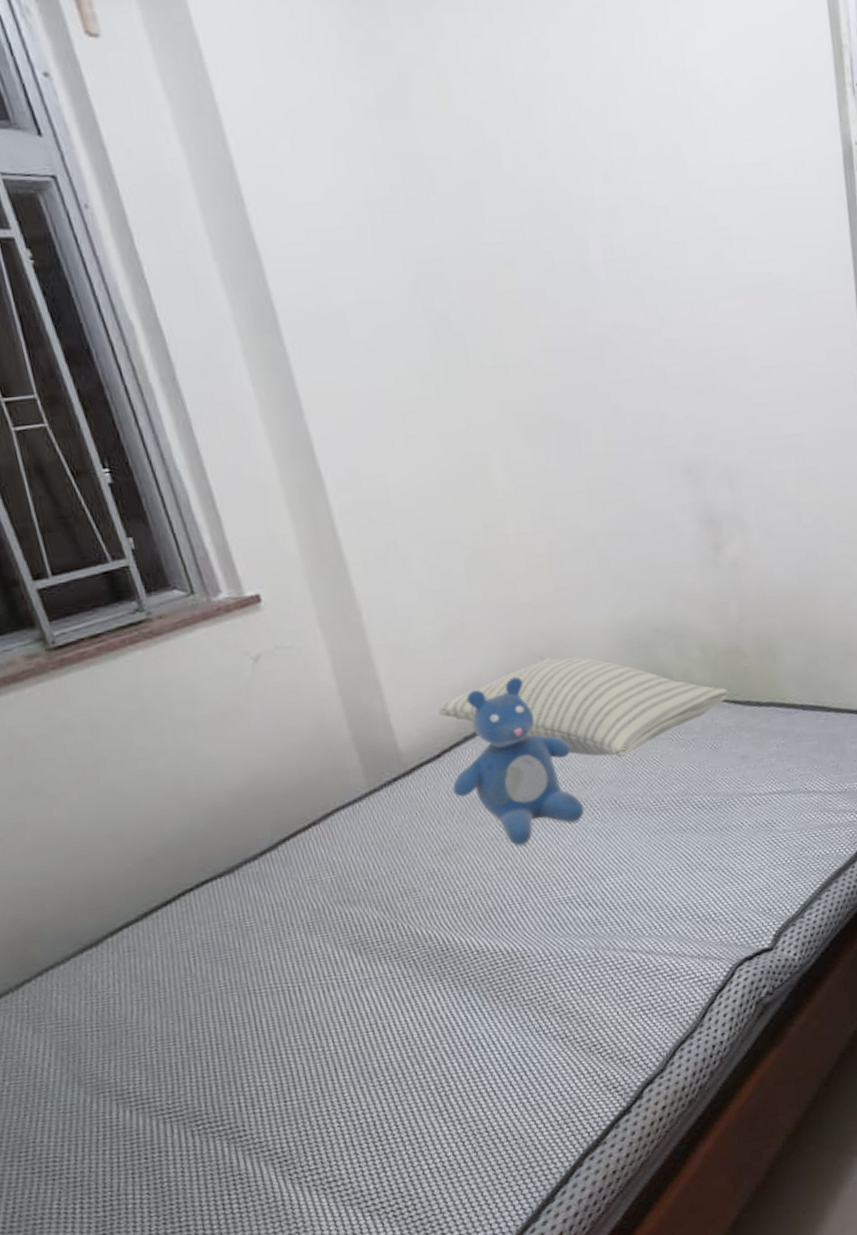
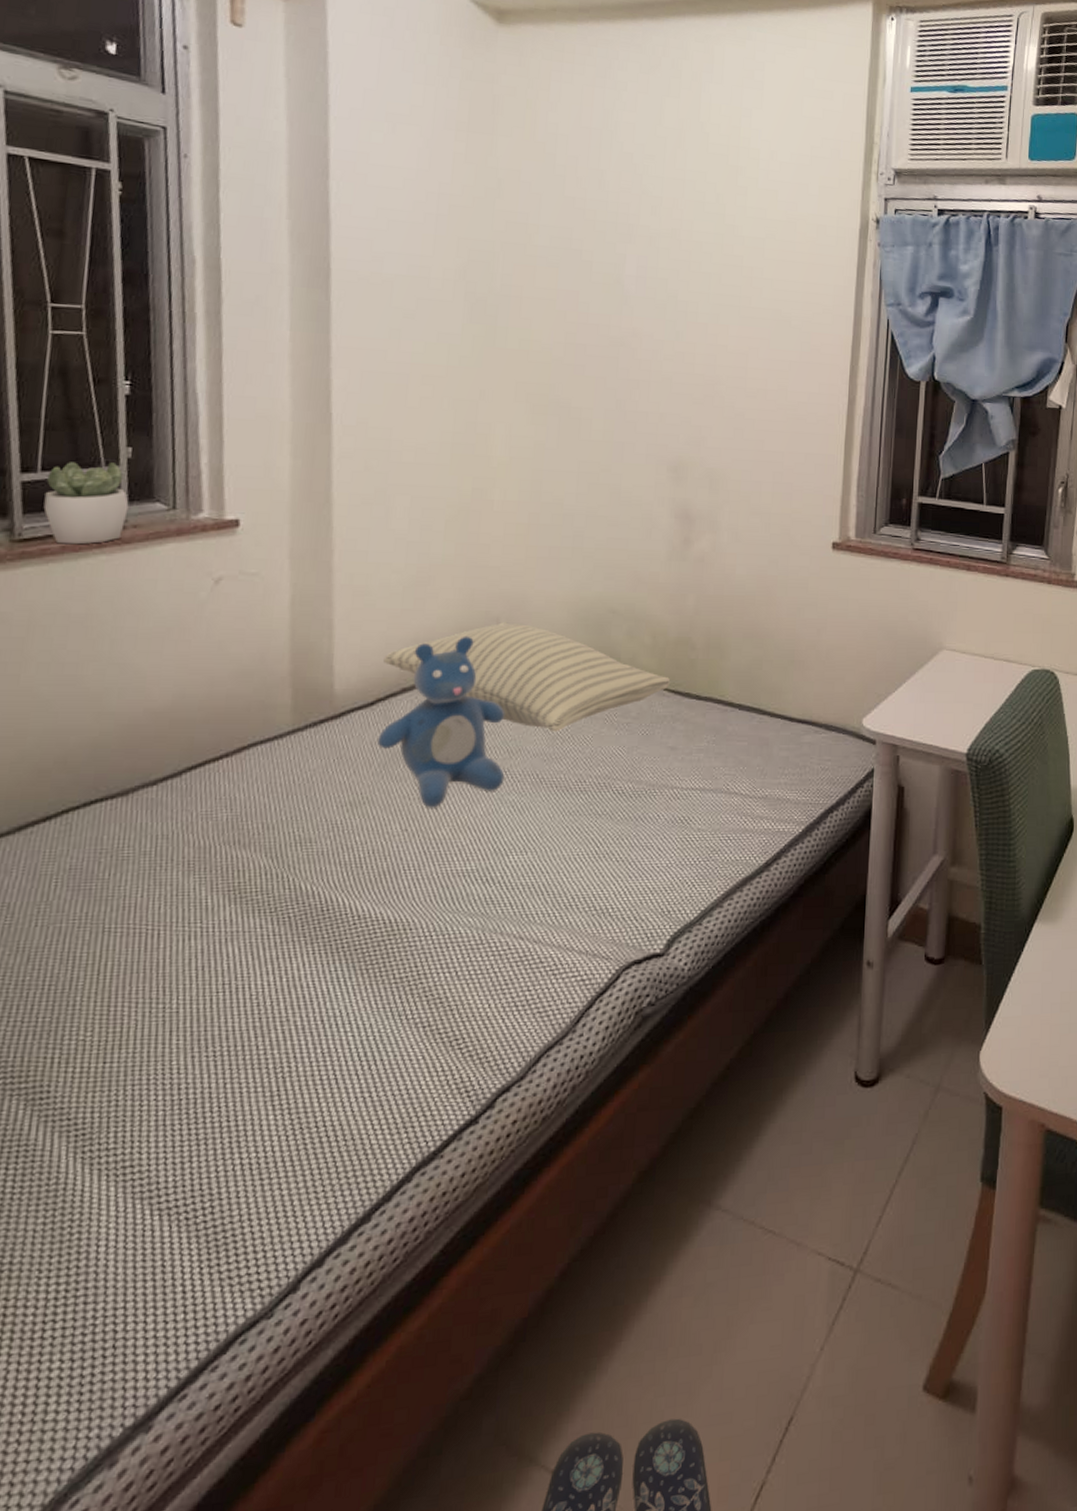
succulent plant: none [59,556,151,645] -> present [43,462,129,545]

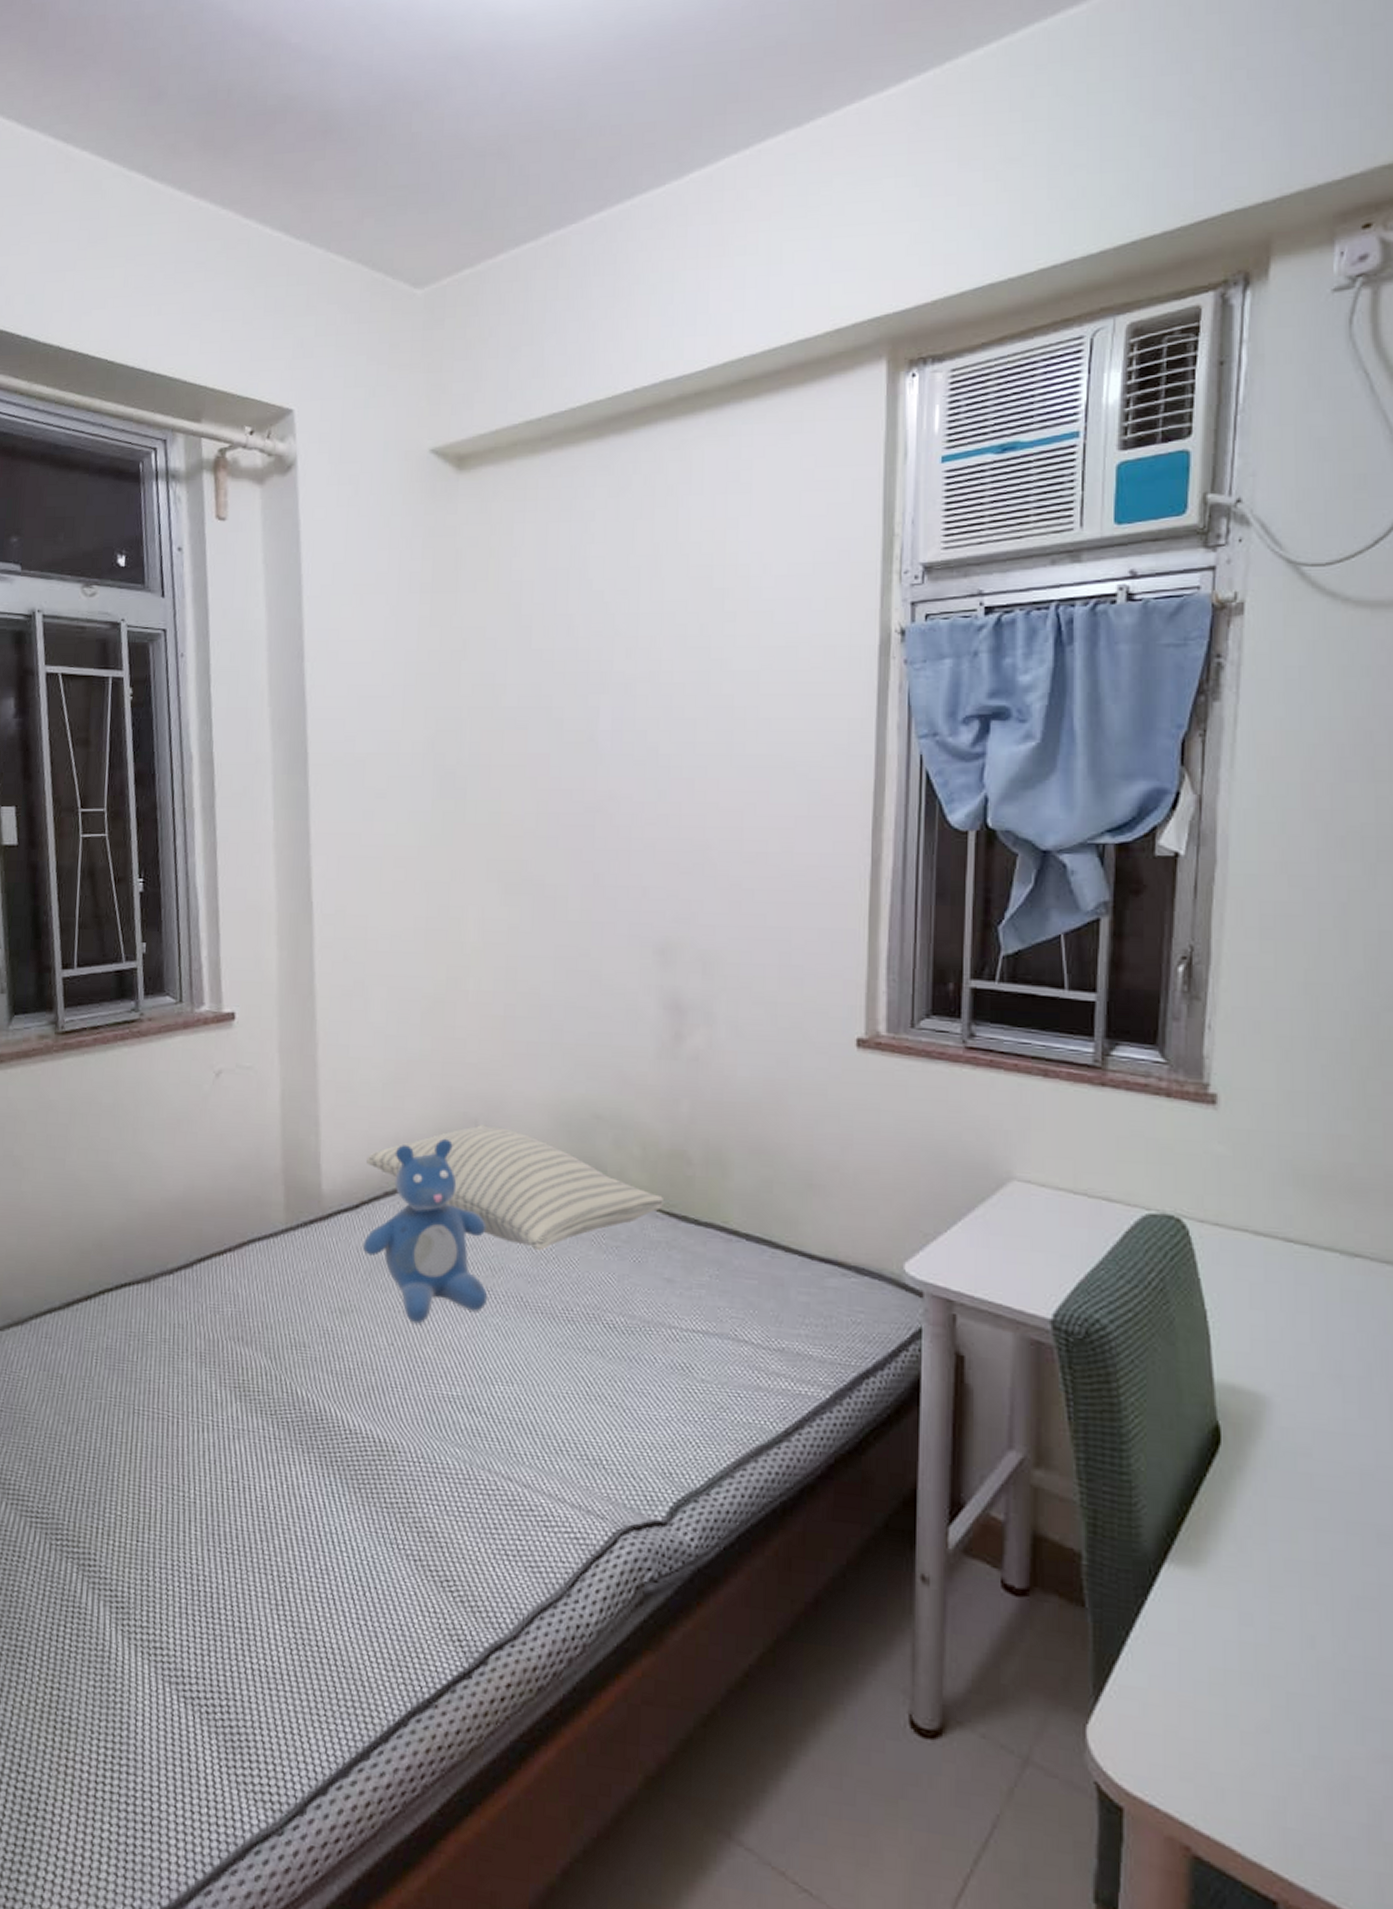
succulent plant: present [43,462,129,545] -> none [79,958,145,1037]

